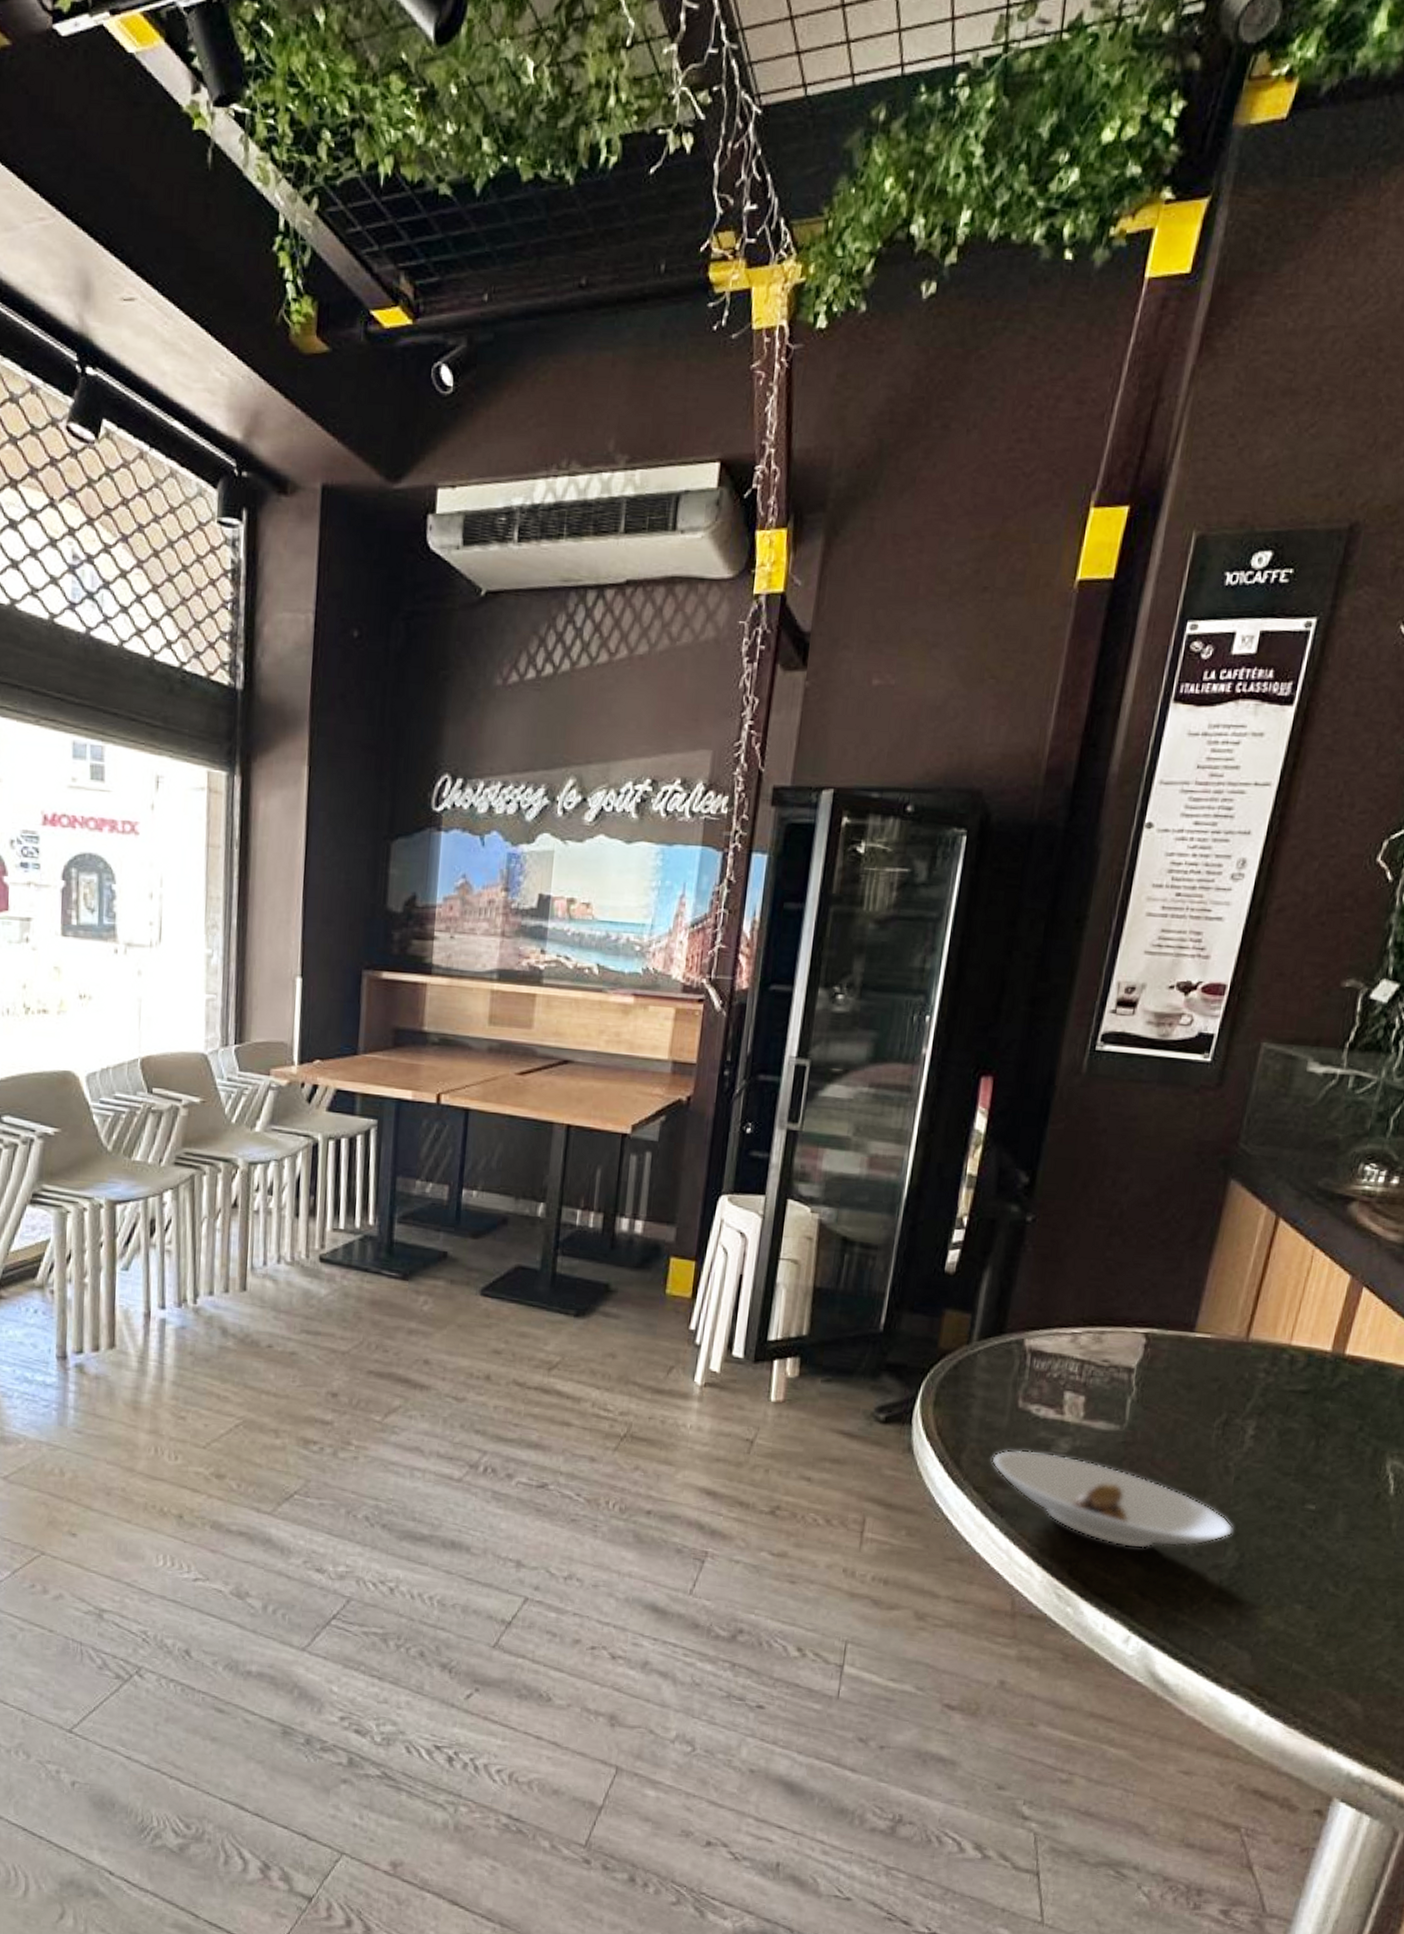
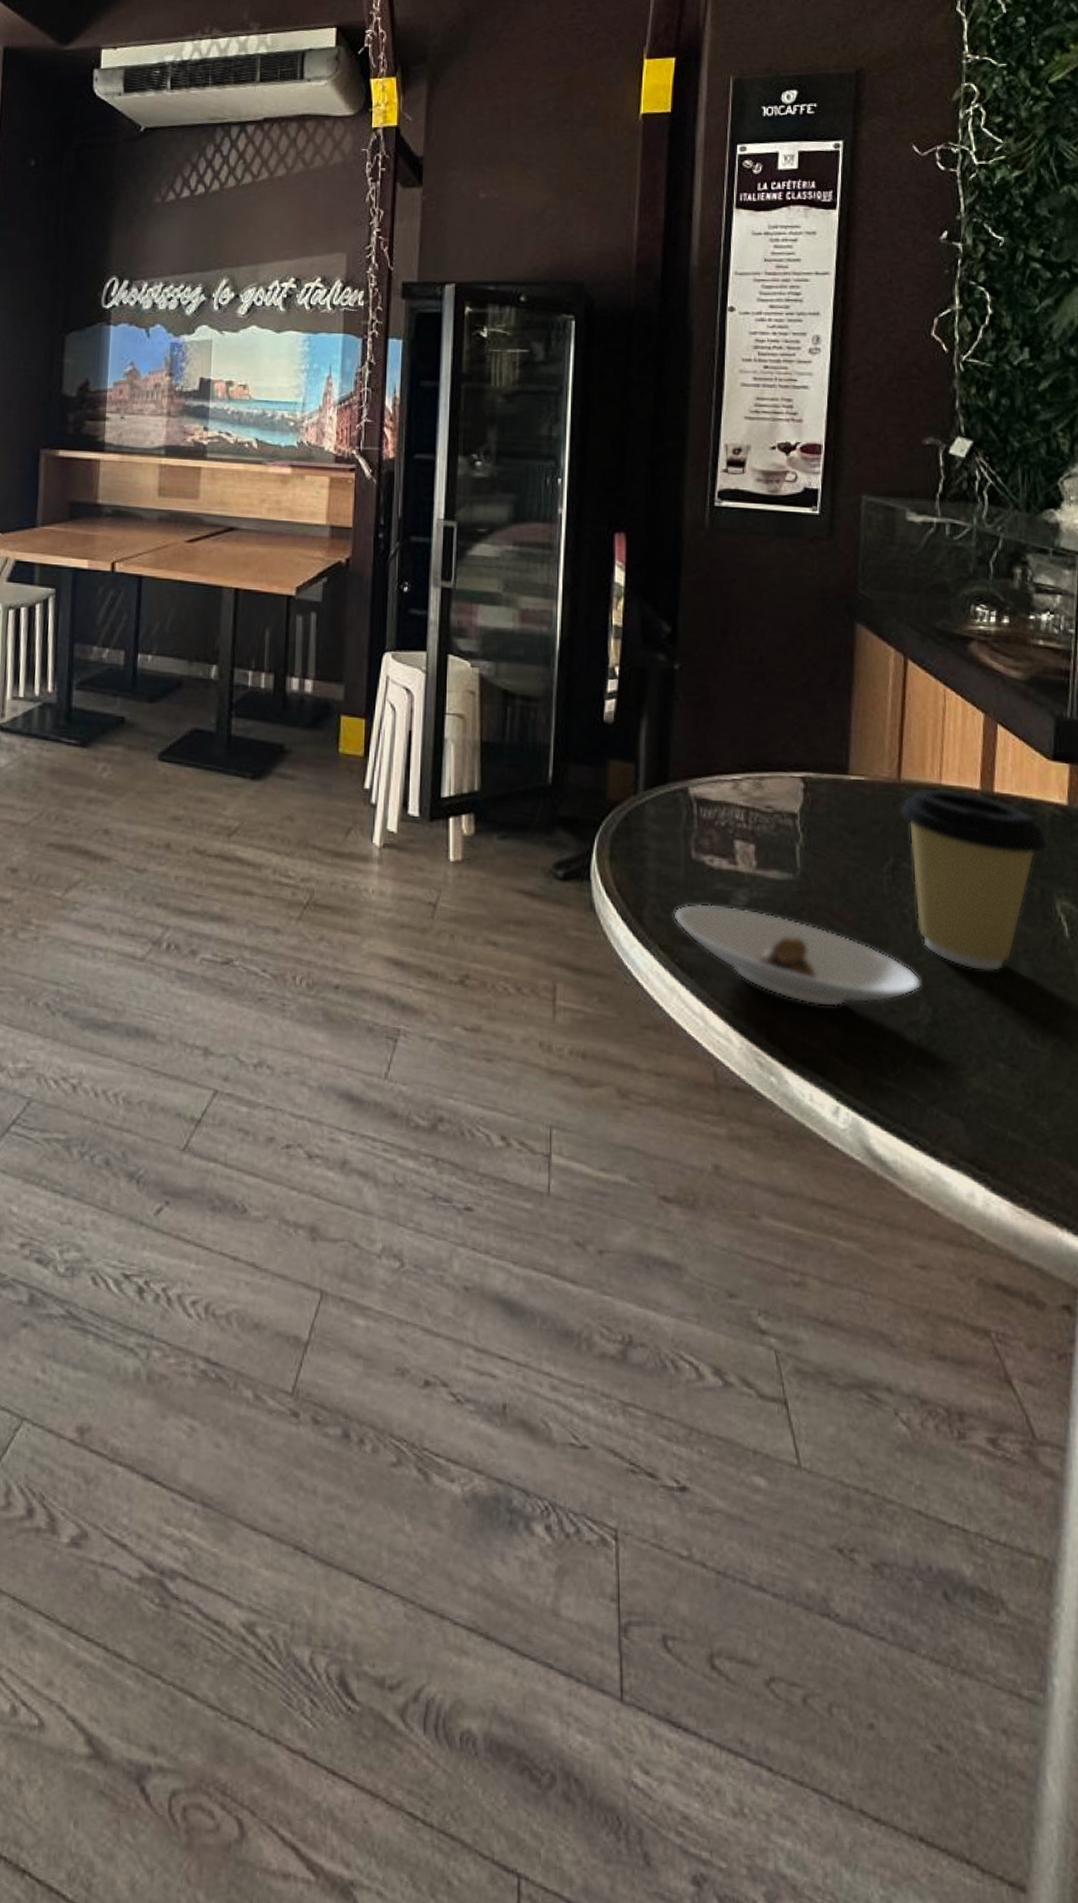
coffee cup: none [1239,1348,1392,1523] -> present [899,788,1049,972]

